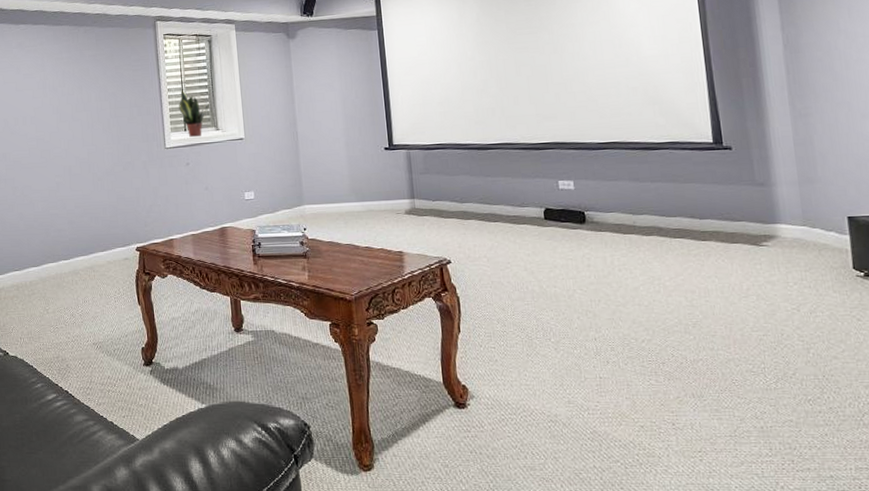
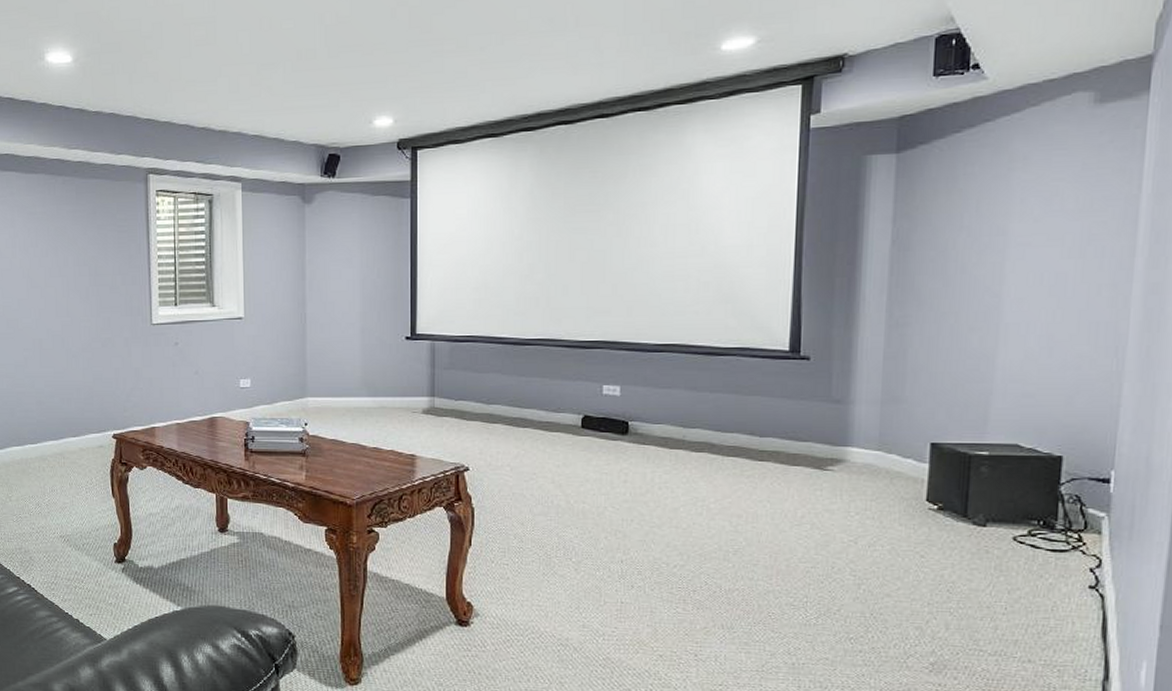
potted plant: present [179,89,209,138] -> none [170,257,205,314]

